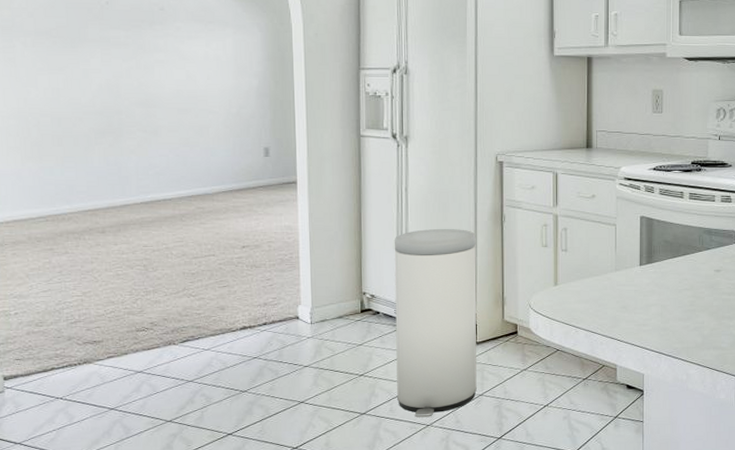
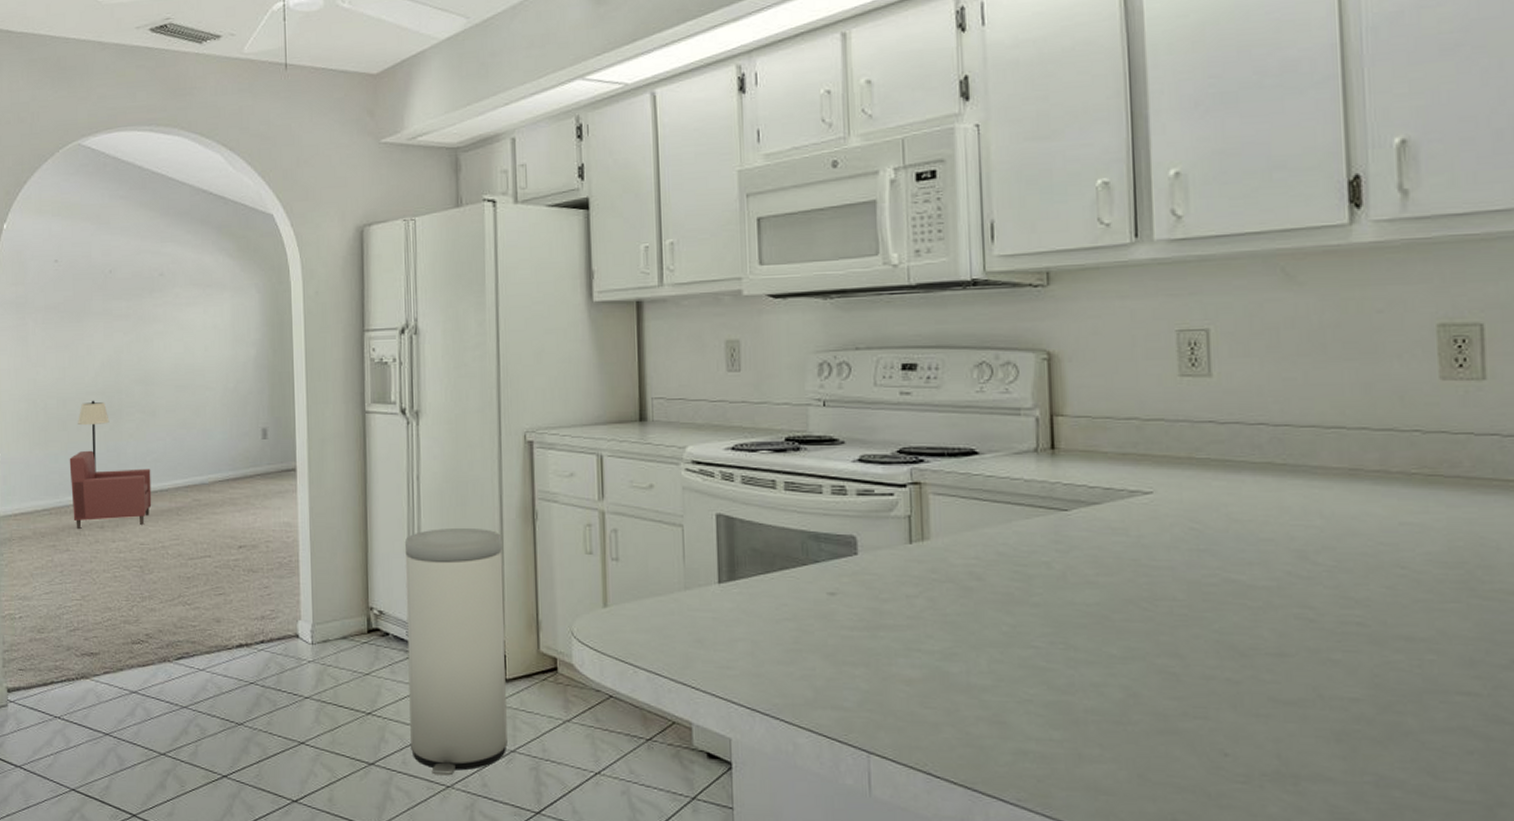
armchair: none [66,119,155,234] -> present [69,400,152,529]

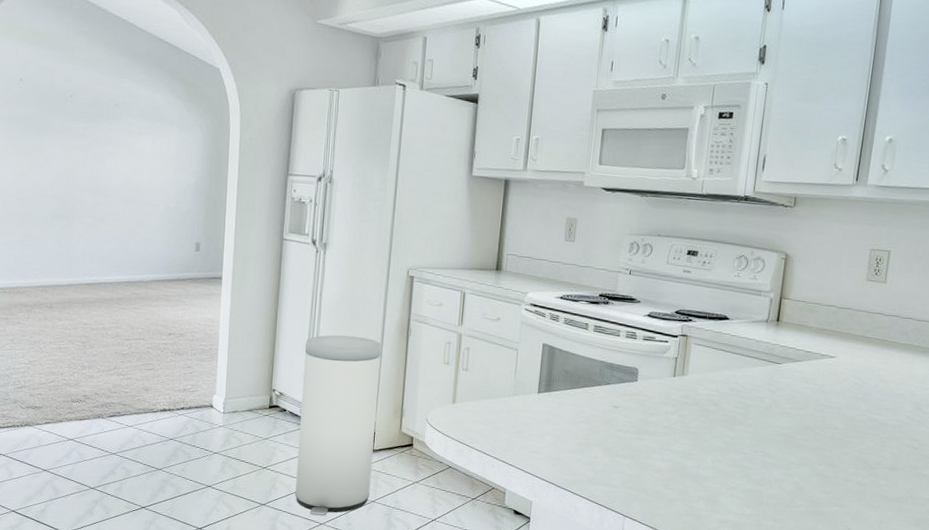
armchair: present [69,400,152,529] -> none [24,202,97,309]

